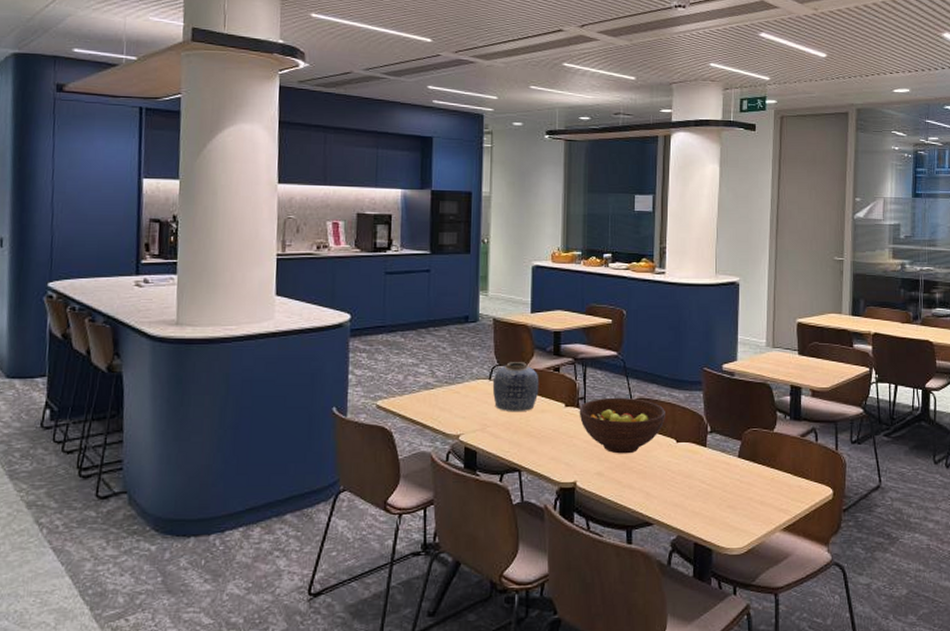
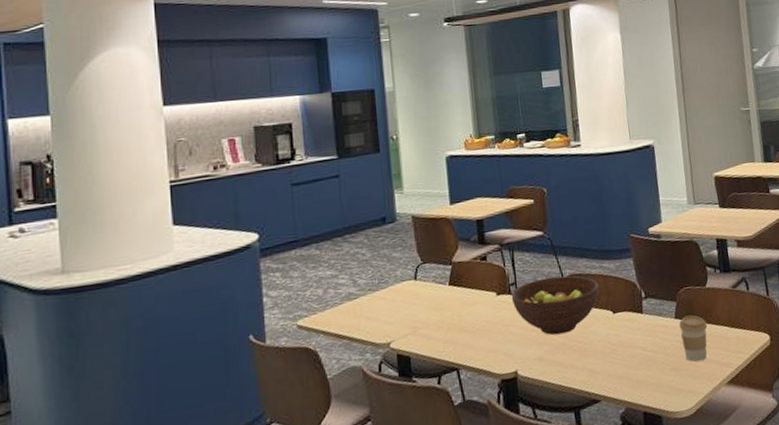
vase: present [492,362,539,411] -> none [418,256,468,310]
coffee cup: none [741,457,770,504] -> present [679,315,708,362]

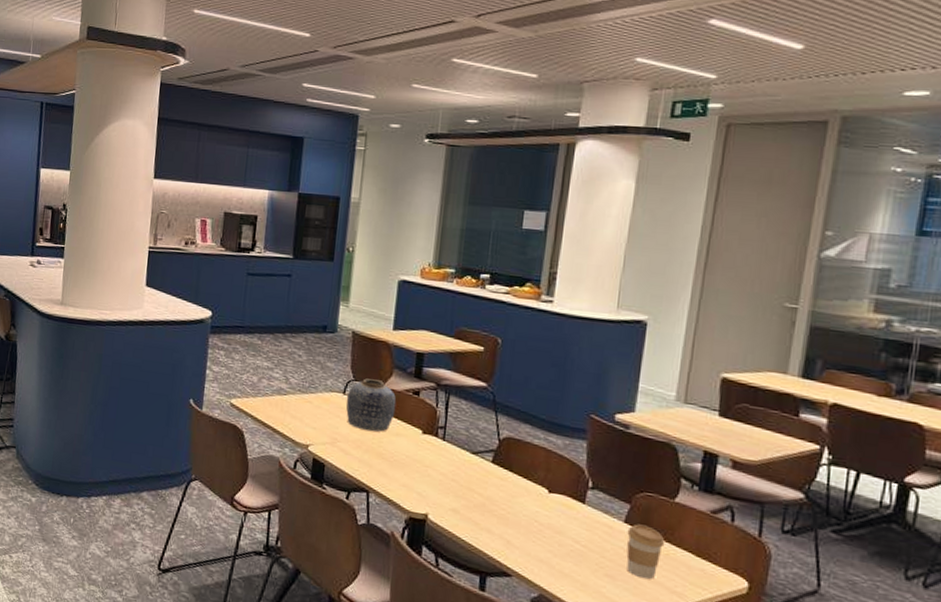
vase: none [418,256,468,310] -> present [345,378,397,432]
fruit bowl: present [511,275,599,335] -> none [437,430,538,496]

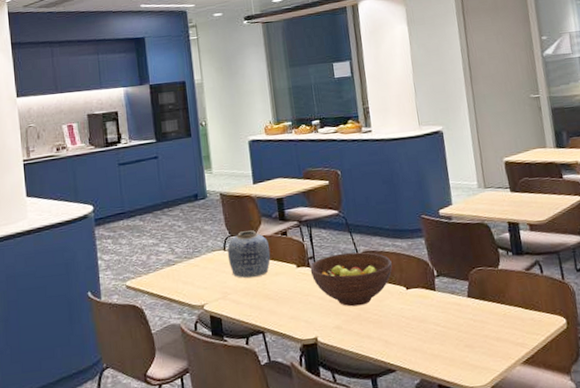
fruit bowl: none [437,430,538,496] -> present [310,252,392,307]
coffee cup: present [626,524,665,579] -> none [471,295,501,340]

